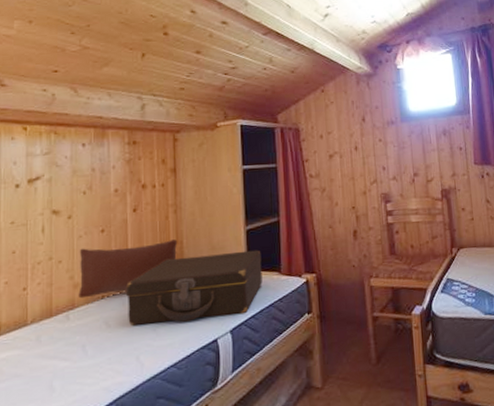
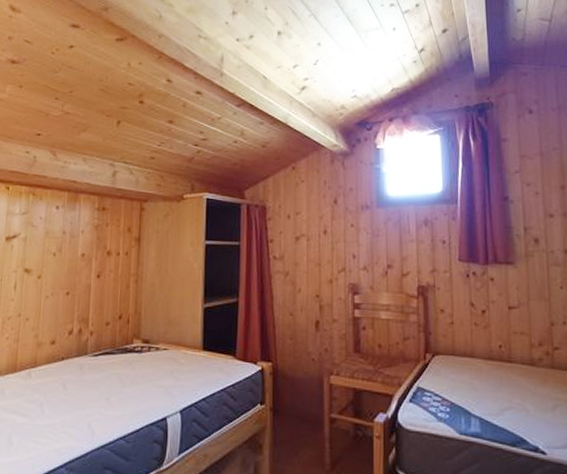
pillow: present [78,239,178,299] -> none [41,308,137,358]
suitcase: present [126,250,262,326] -> none [83,328,217,396]

